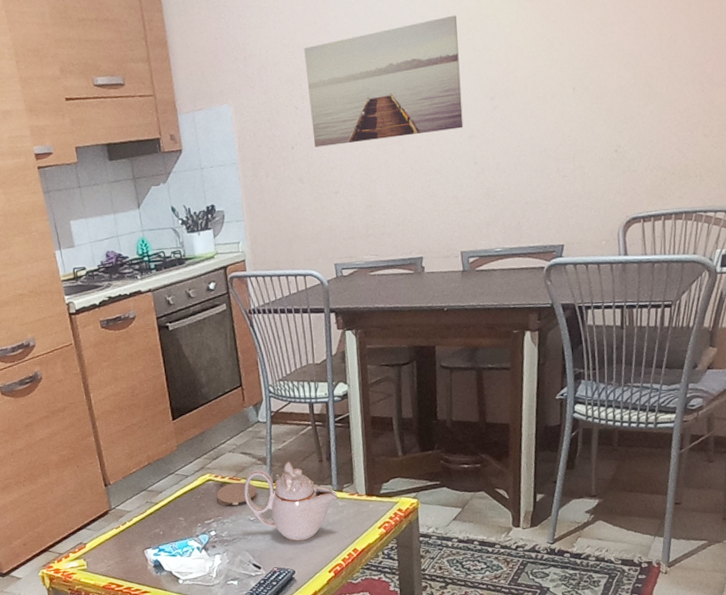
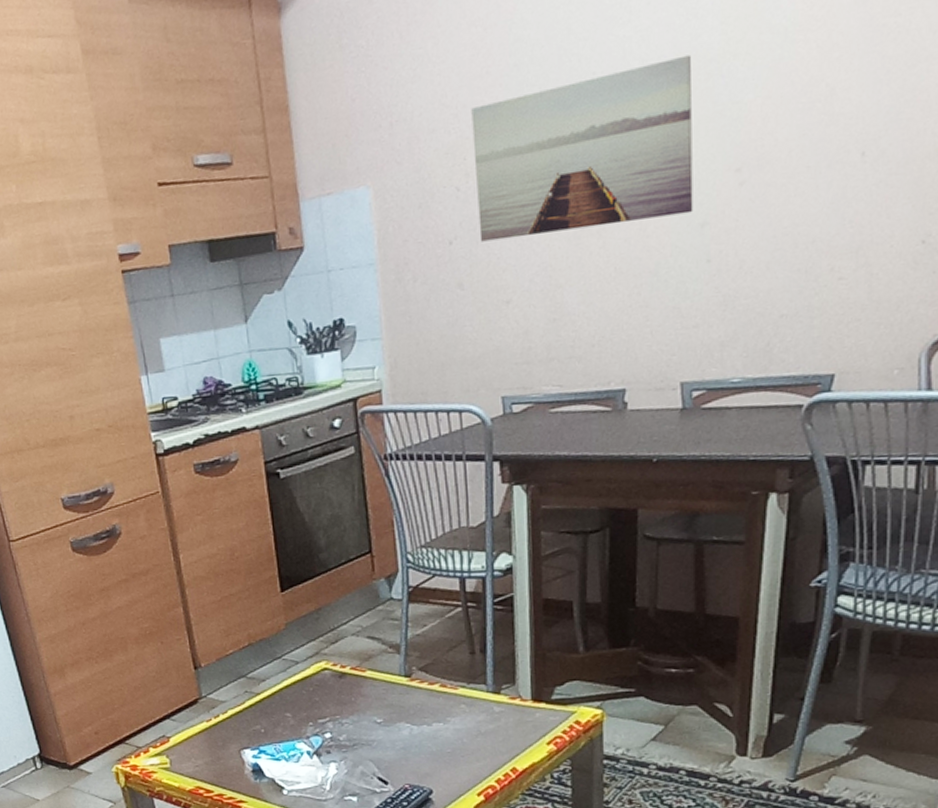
coaster: present [216,482,258,506] -> none [334,674,388,702]
teapot: present [243,461,338,542] -> none [369,650,493,754]

